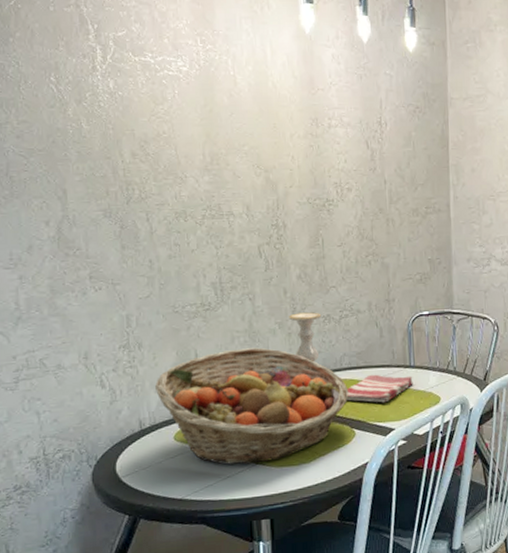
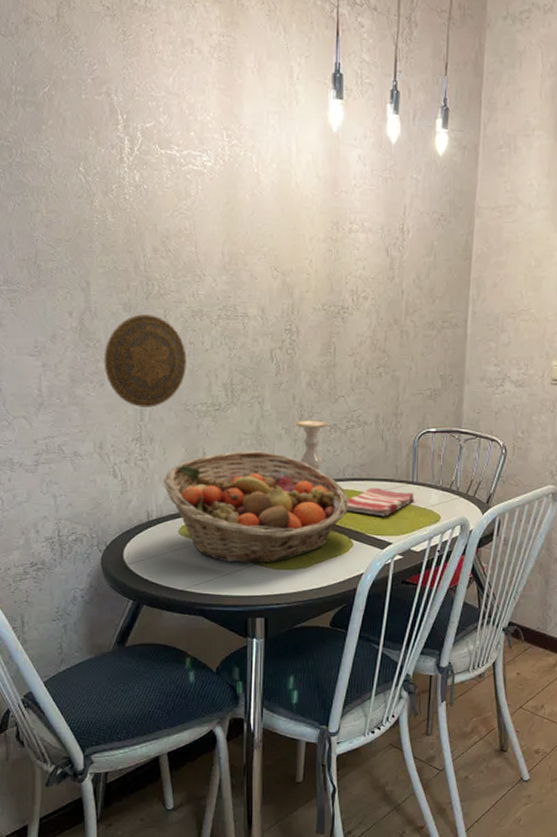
decorative plate: none [85,219,173,313] -> present [104,314,187,408]

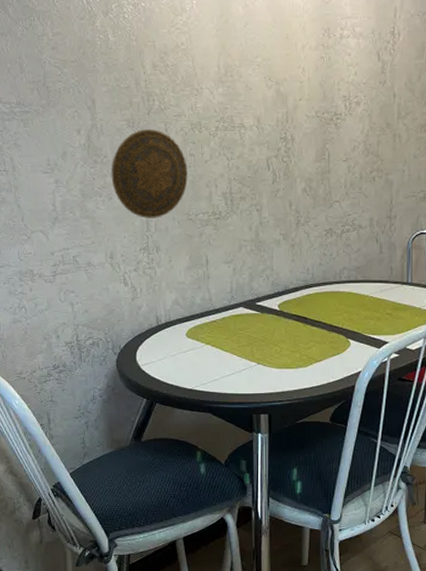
fruit basket: present [163,451,349,564] -> none [170,257,346,364]
candle holder: present [296,420,328,478] -> none [293,225,324,281]
dish towel: present [347,487,415,517] -> none [344,289,409,317]

